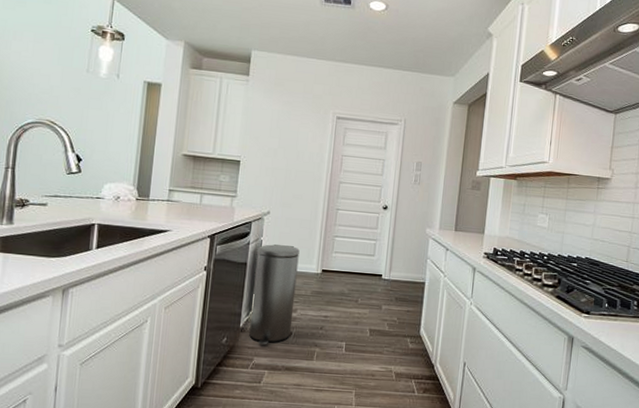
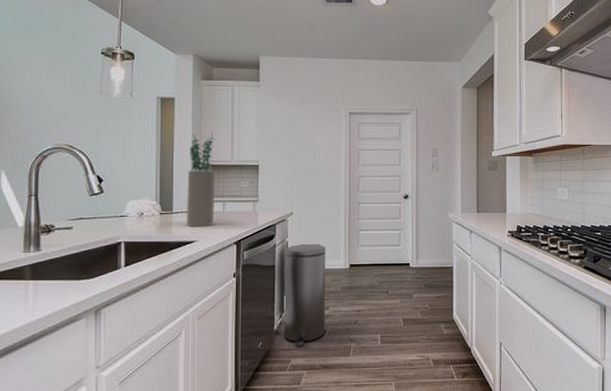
vase: none [161,122,199,218] -> present [185,132,216,227]

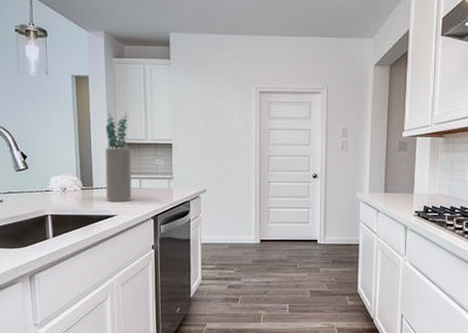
pedal bin: present [284,244,326,346] -> none [198,220,238,312]

